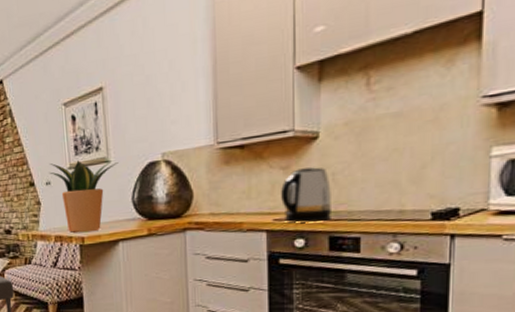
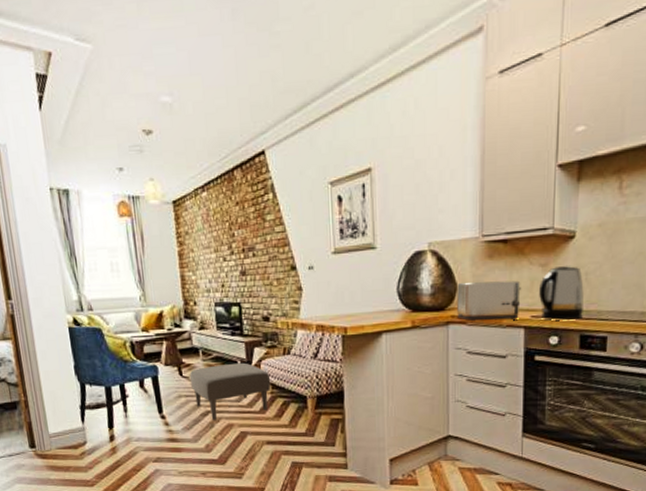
potted plant: present [49,160,119,233] -> none [312,245,385,323]
toaster: none [193,184,261,227] -> present [457,280,521,322]

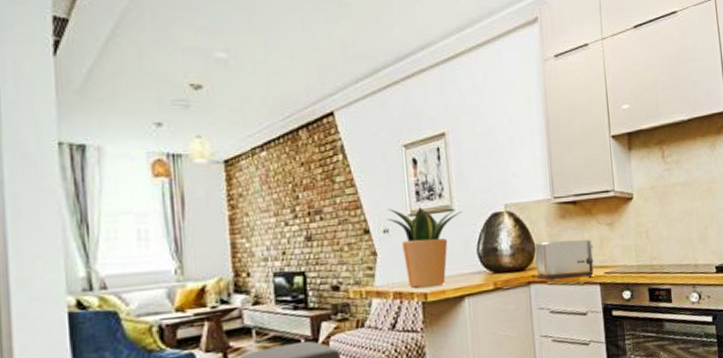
potted plant: none [312,245,385,323] -> present [387,207,463,288]
kettle: present [539,266,584,321] -> none [608,224,649,276]

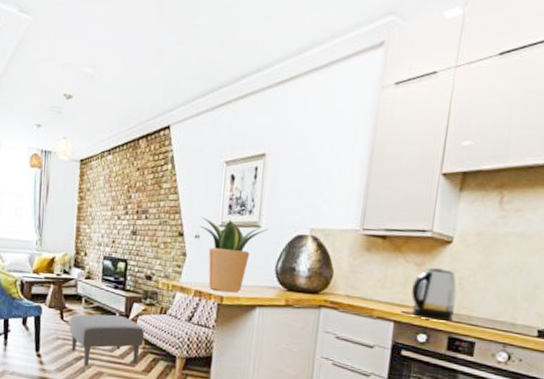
toaster: present [535,239,594,281] -> none [330,269,395,313]
kettle: none [608,224,649,276] -> present [411,268,457,322]

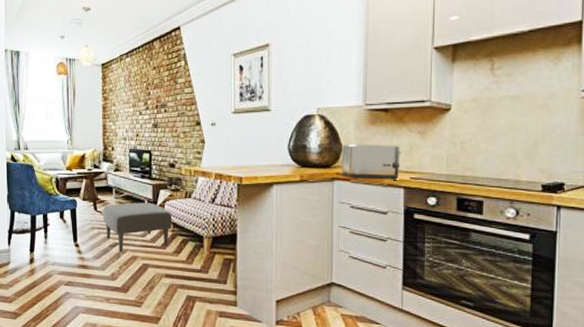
potted plant: present [200,217,269,293] -> none [215,106,278,173]
toaster: none [330,269,395,313] -> present [342,144,401,180]
kettle: present [411,268,457,322] -> none [418,135,461,184]

